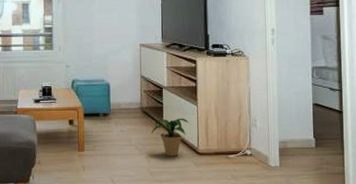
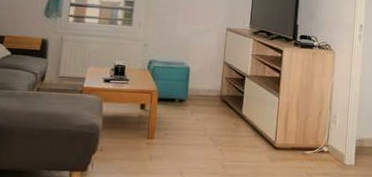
potted plant: present [151,118,189,156] -> none [228,109,269,150]

